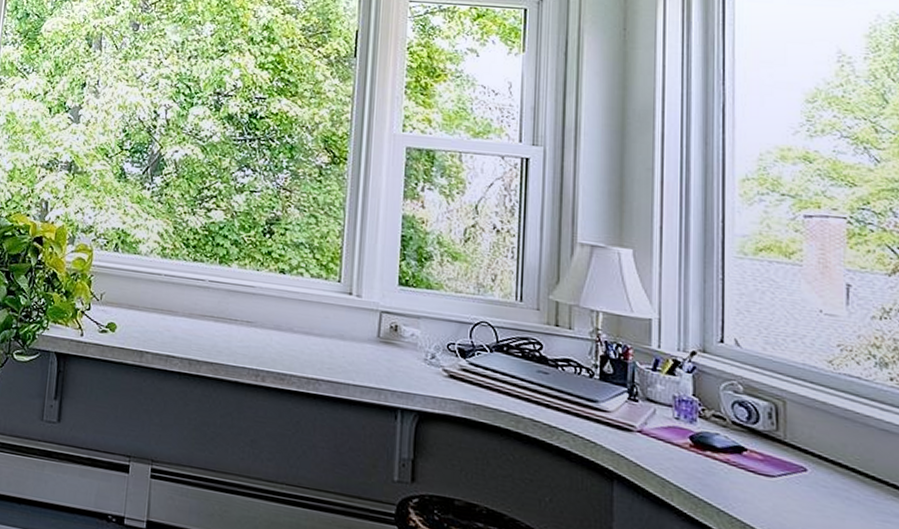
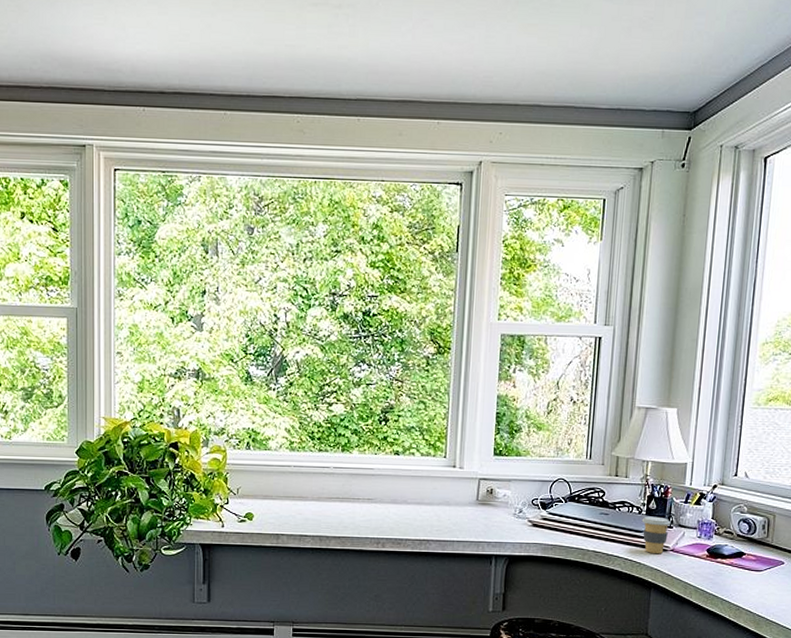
coffee cup: none [594,381,636,434] -> present [641,516,671,553]

